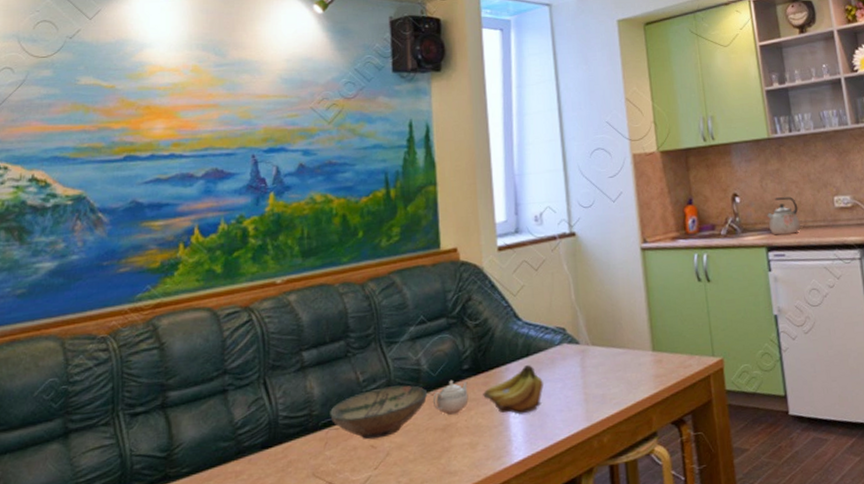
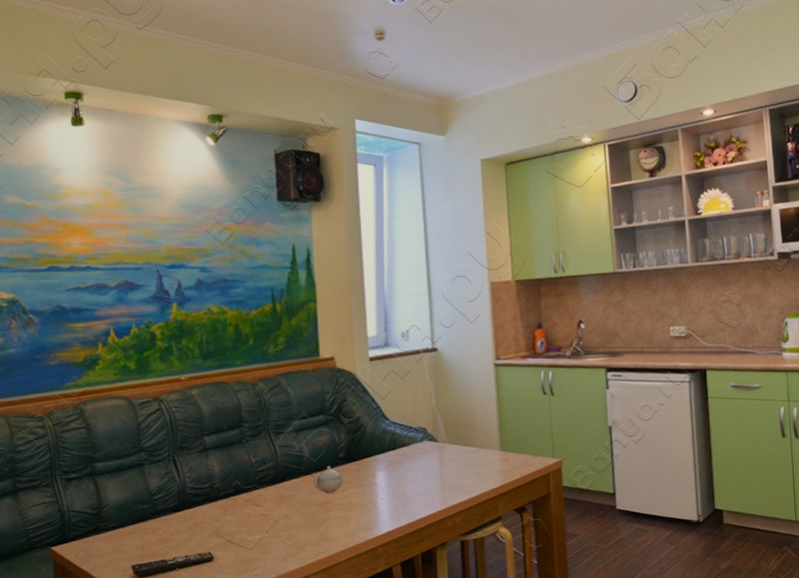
bowl: present [330,385,428,440] -> none [228,467,309,510]
fruit: present [483,364,544,415] -> none [355,456,407,496]
kettle: present [767,197,801,235] -> none [608,325,638,358]

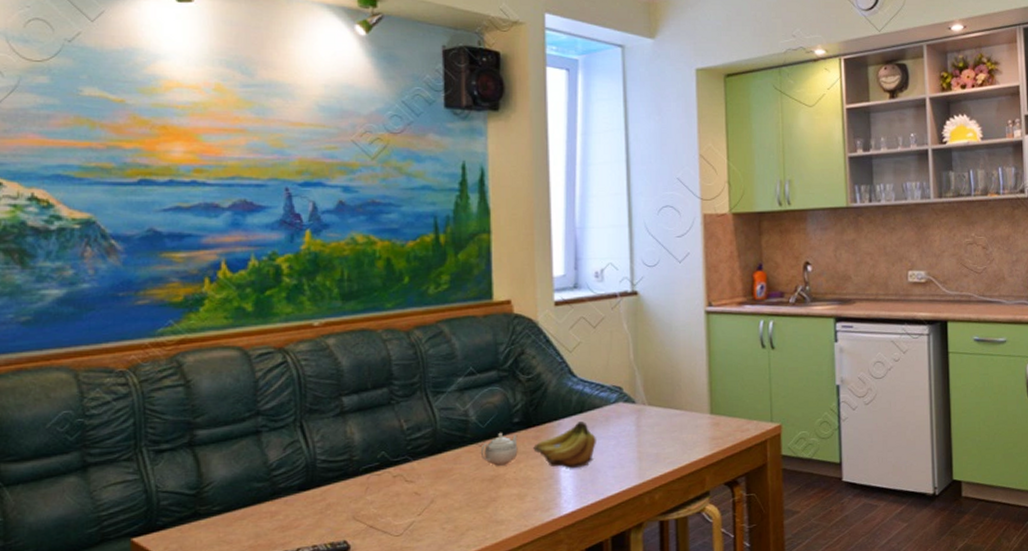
fruit: none [355,456,407,496] -> present [533,420,598,469]

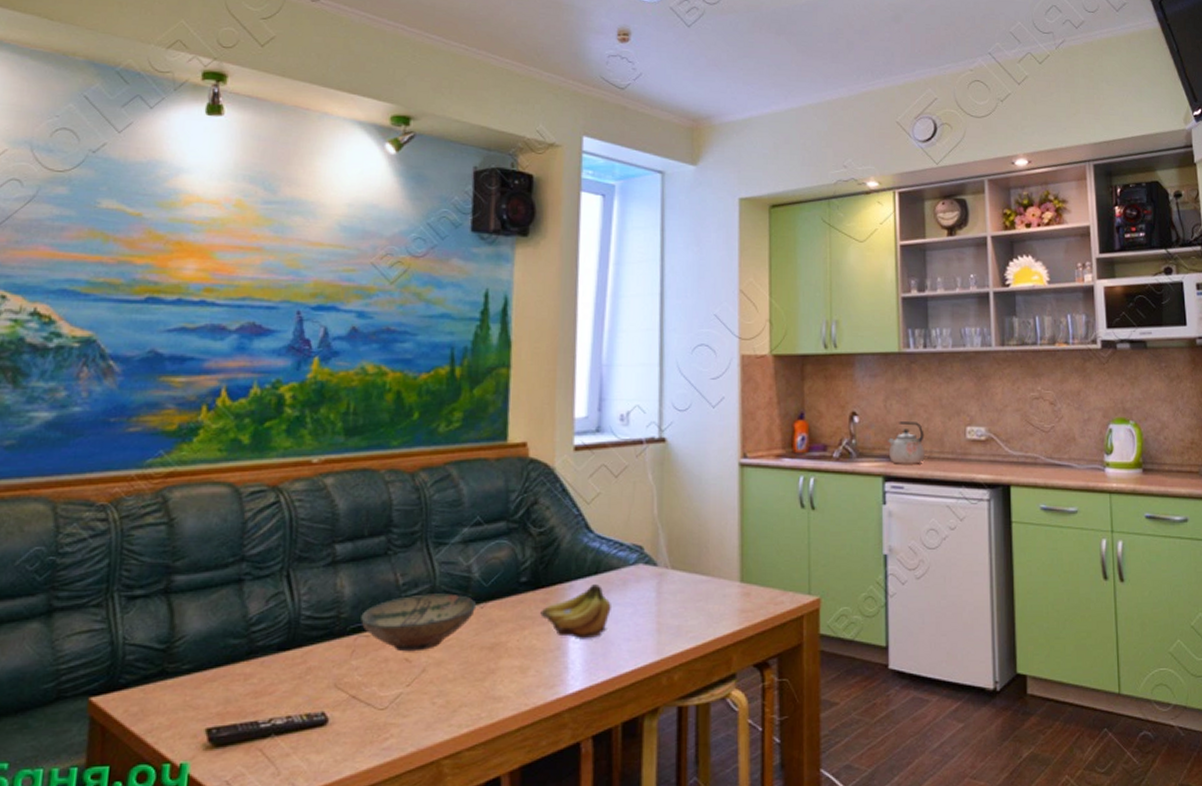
bowl: none [371,435,476,487] -> present [361,593,477,652]
teapot: present [480,432,518,466] -> none [481,592,524,632]
kettle: none [838,268,871,307] -> present [888,422,925,464]

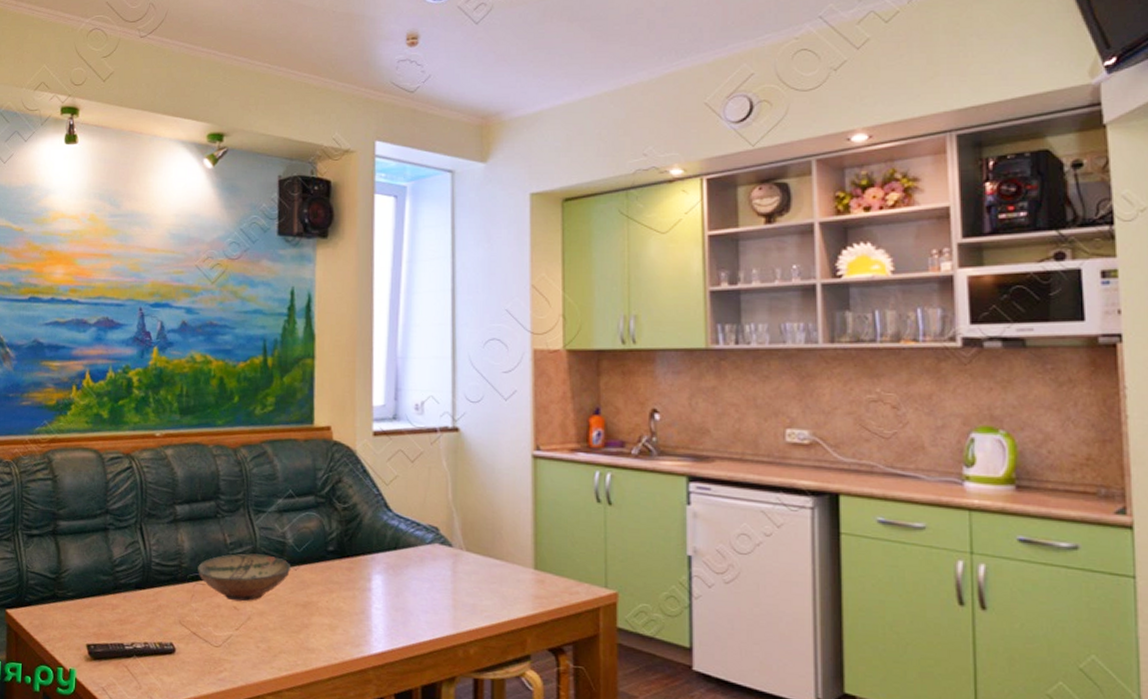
fruit: present [540,583,613,640] -> none [346,557,411,607]
kettle: present [888,422,925,464] -> none [693,421,735,466]

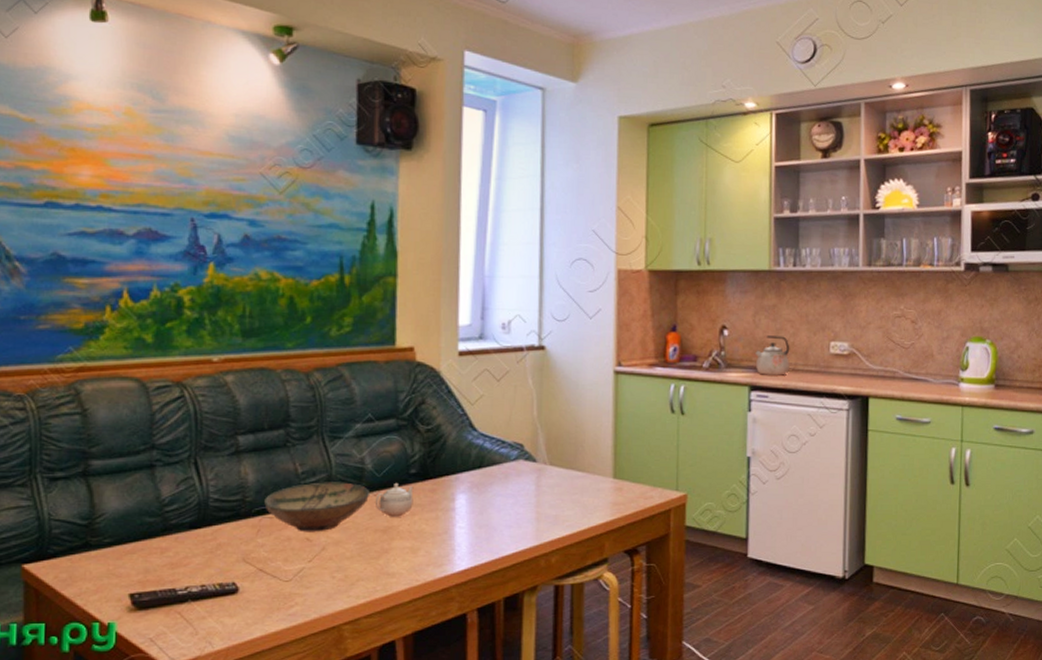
teapot: none [295,558,332,593] -> present [374,482,414,517]
kettle: none [693,421,735,466] -> present [755,335,790,375]

